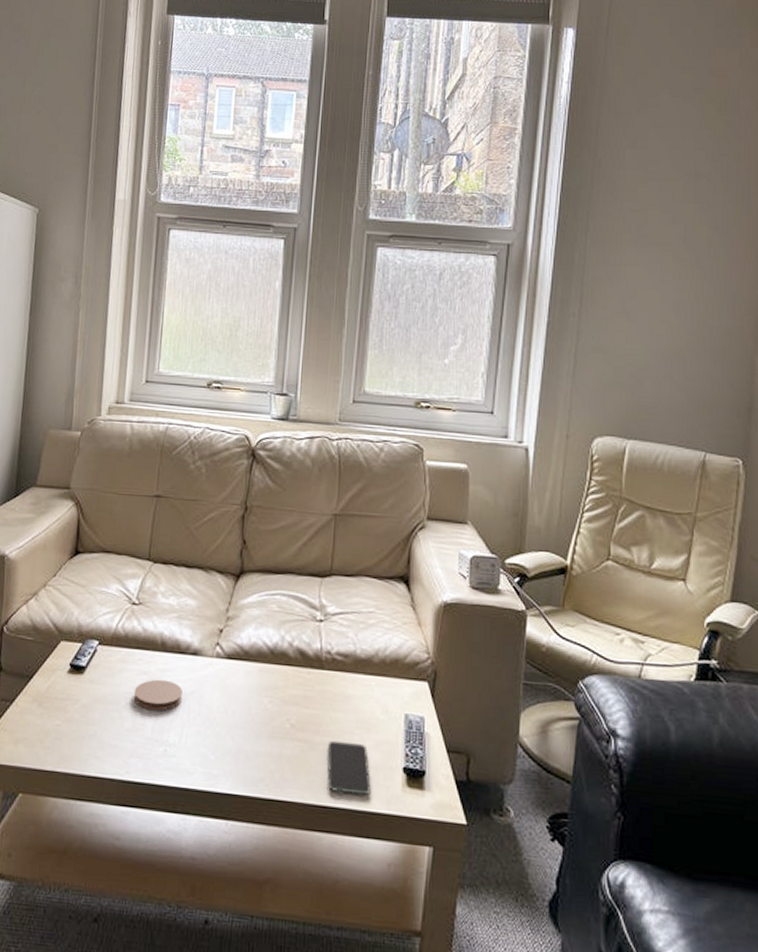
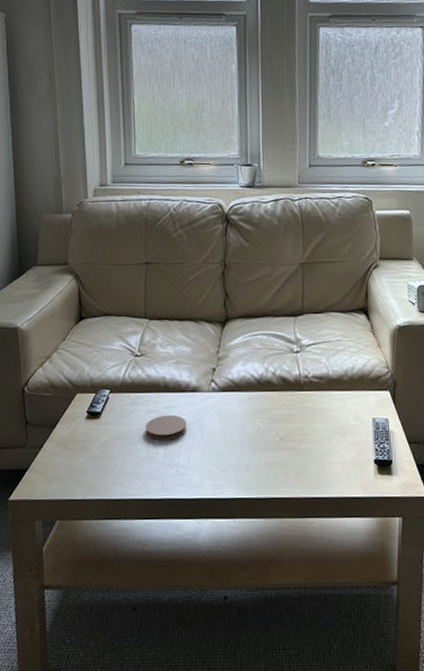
smartphone: present [327,740,371,795] -> none [311,445,349,485]

